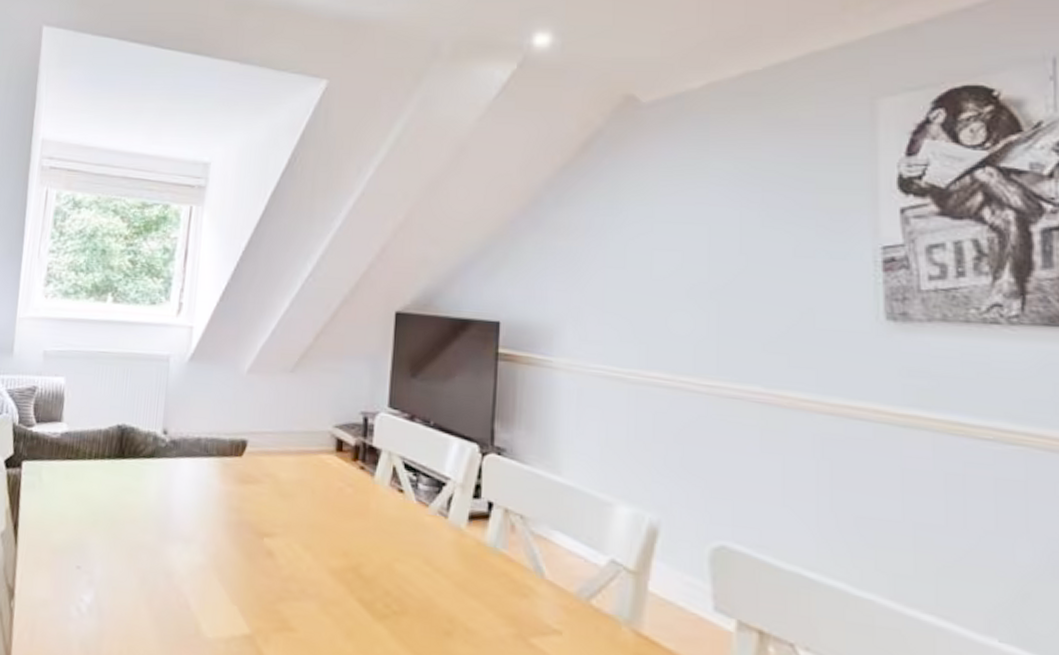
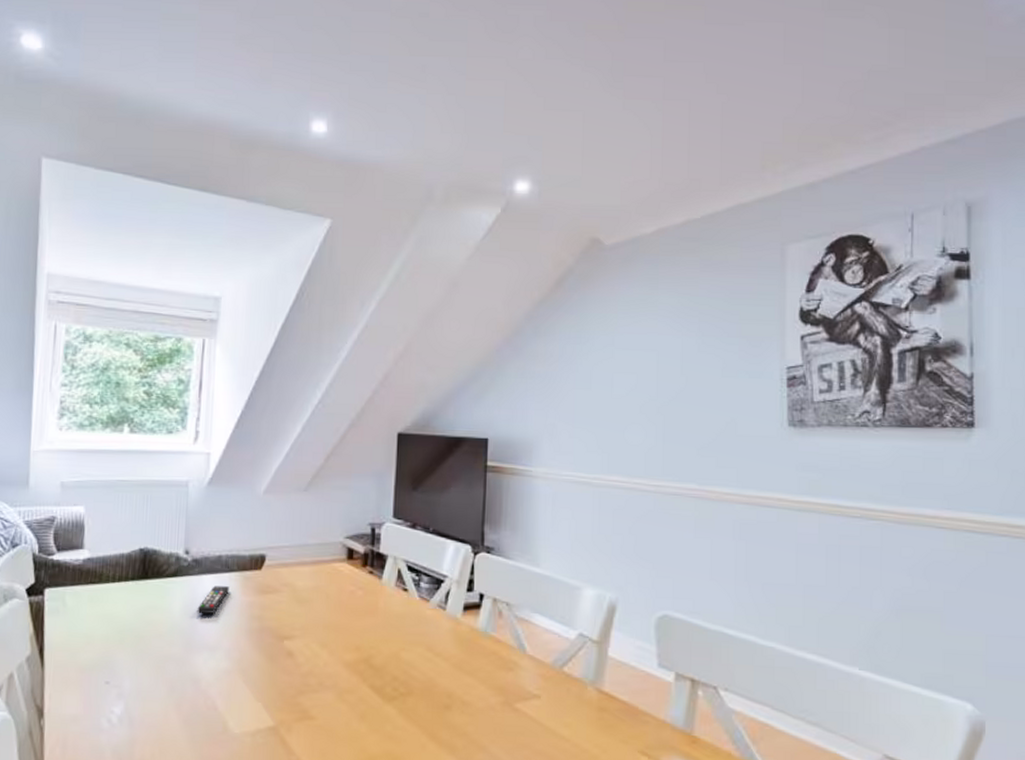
remote control: none [173,471,208,502] -> present [197,586,229,614]

